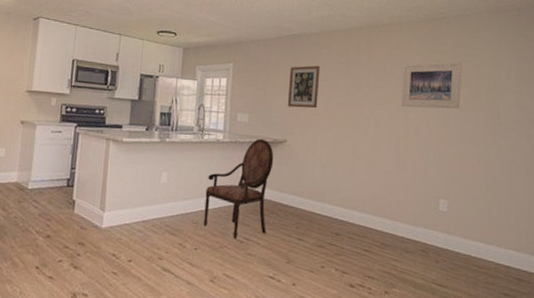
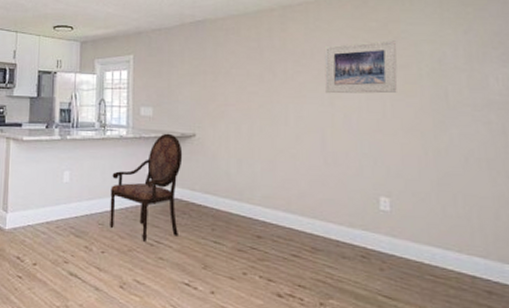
wall art: present [287,65,321,109] -> none [194,52,229,99]

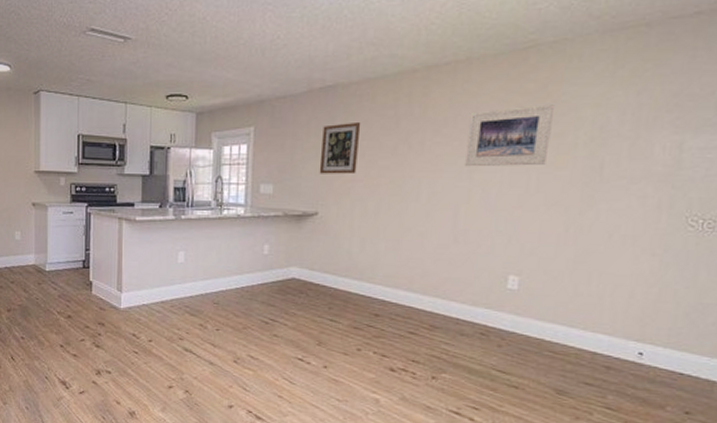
armchair: present [110,133,183,242] -> none [225,211,303,320]
wall art: none [194,52,229,99] -> present [319,121,361,175]

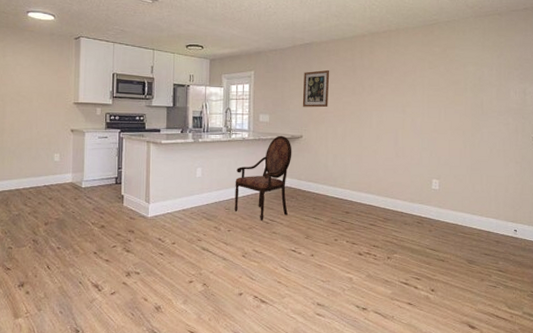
armchair: none [225,211,303,320] -> present [234,135,292,221]
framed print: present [464,105,555,167] -> none [399,62,452,103]

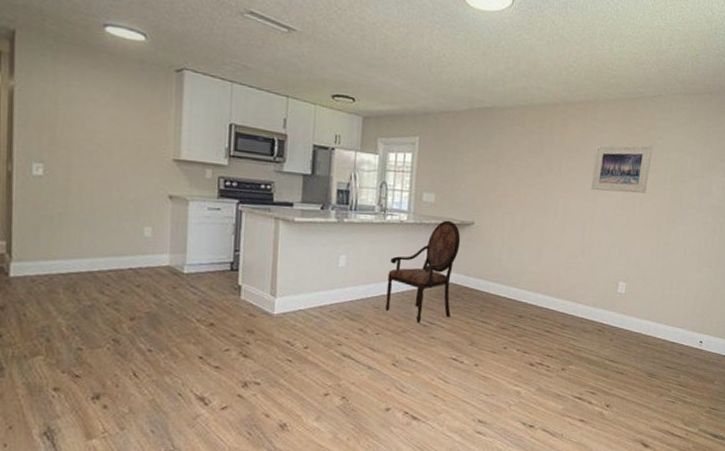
wall art: present [302,69,330,108] -> none [476,142,513,190]
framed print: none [399,62,452,103] -> present [590,145,653,193]

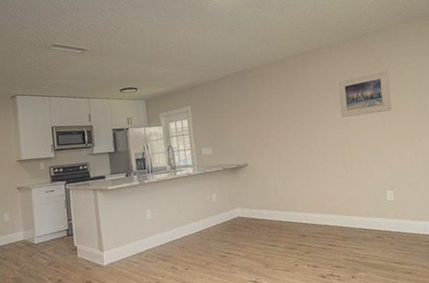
armchair: present [385,220,461,323] -> none [186,166,244,255]

